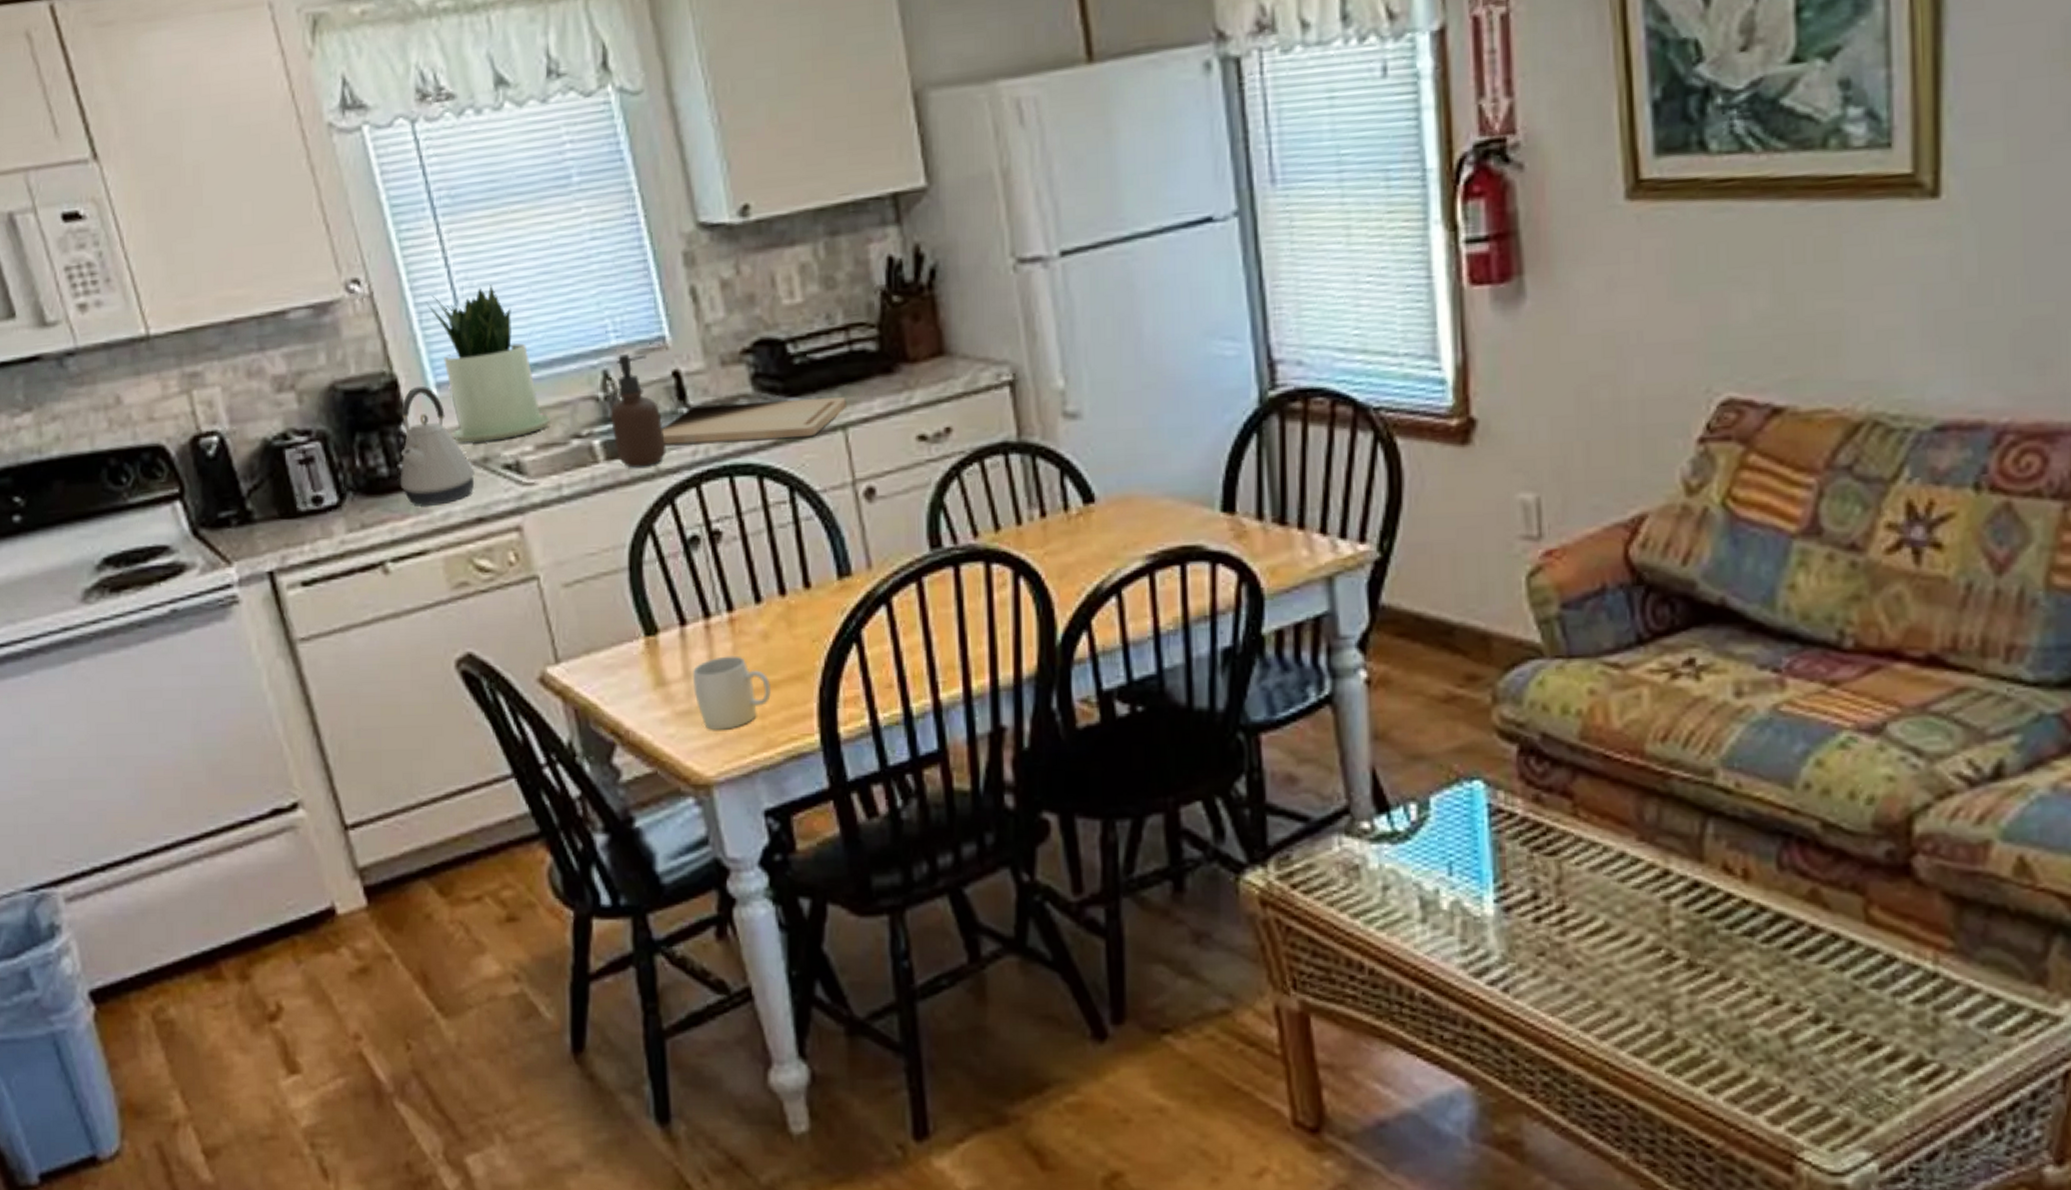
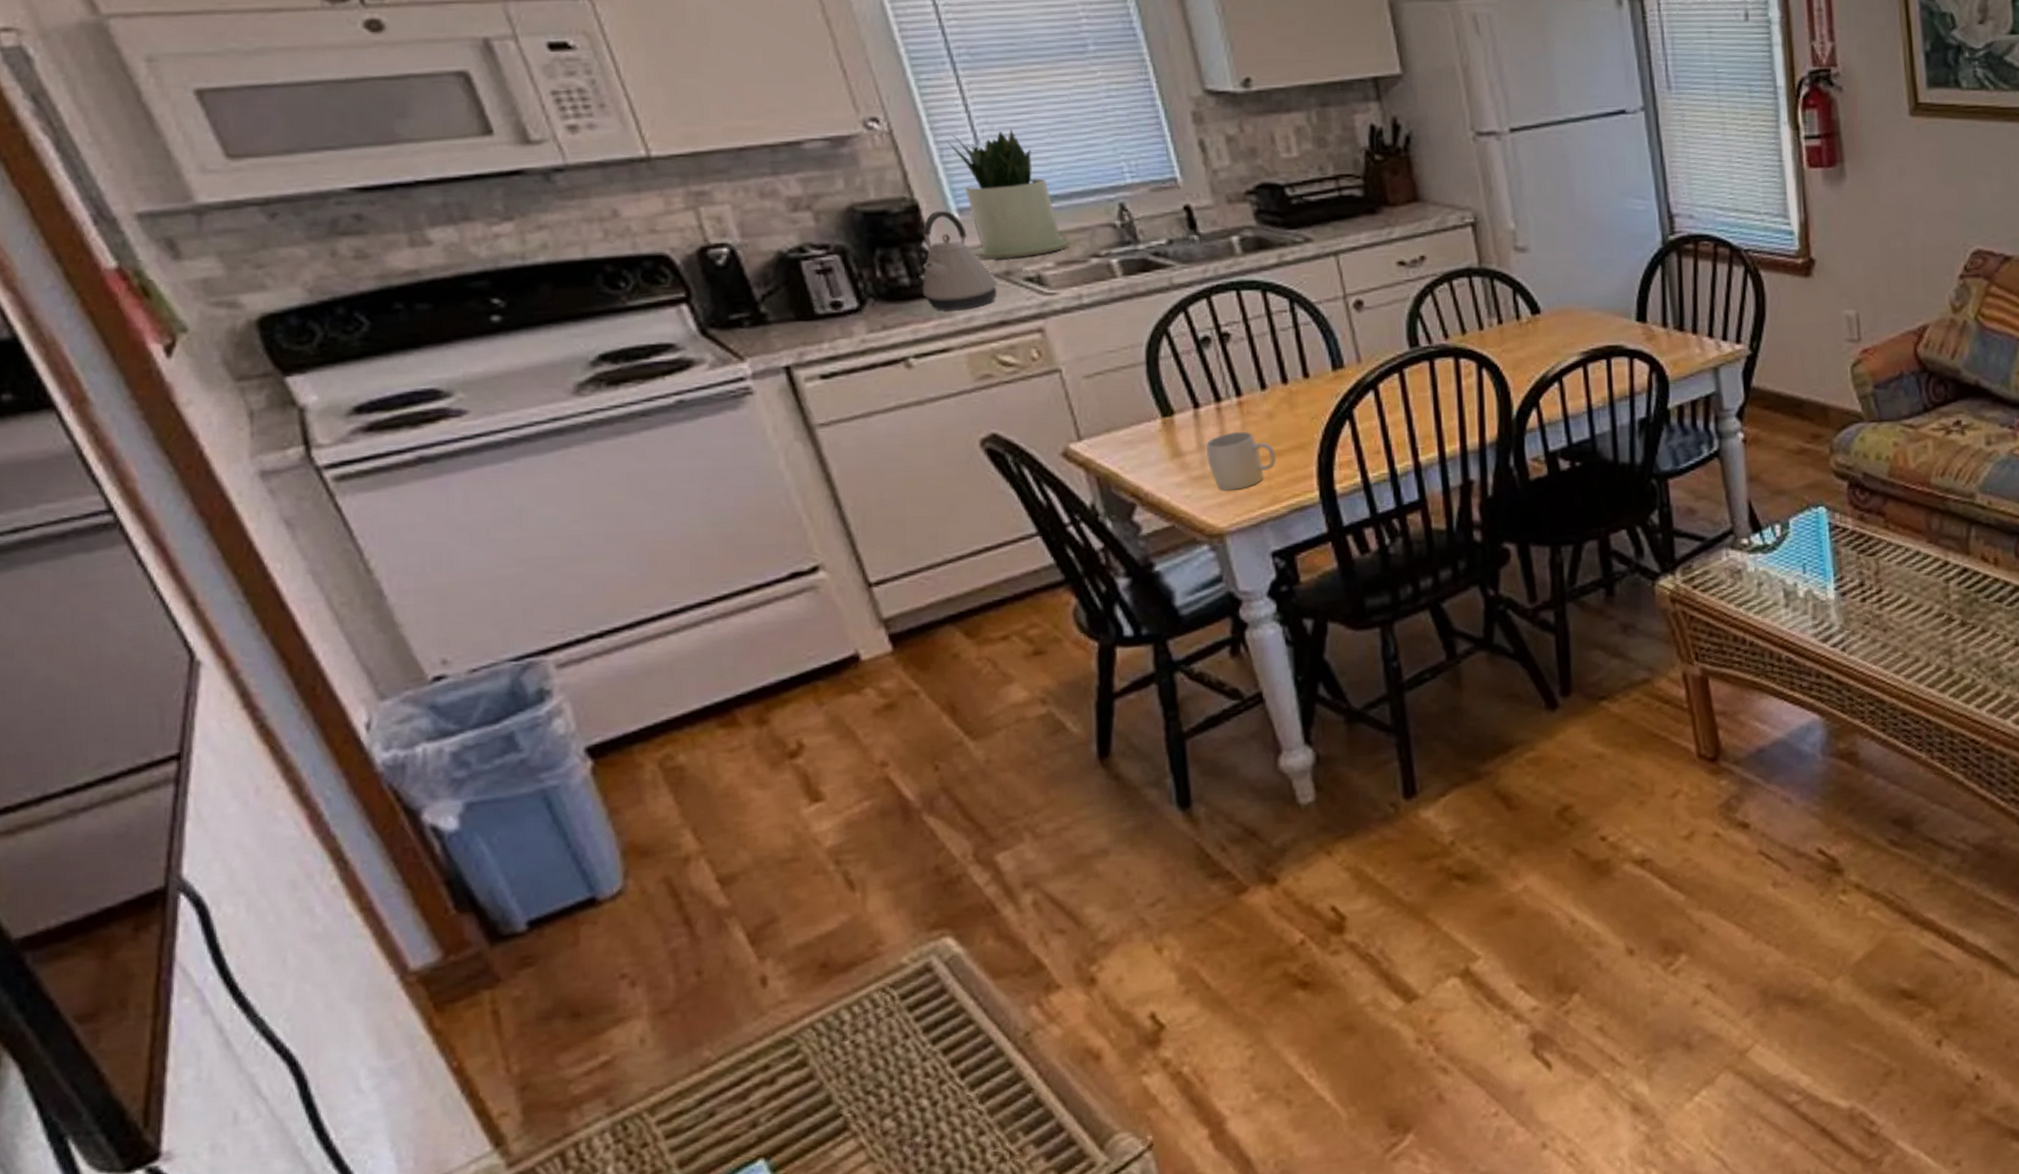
soap dispenser: present [610,354,667,468] -> none [1126,191,1179,282]
cutting board: present [662,397,846,445] -> none [1175,231,1337,264]

